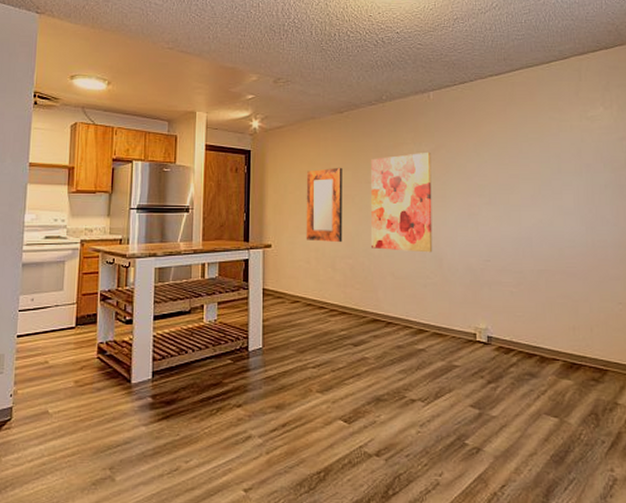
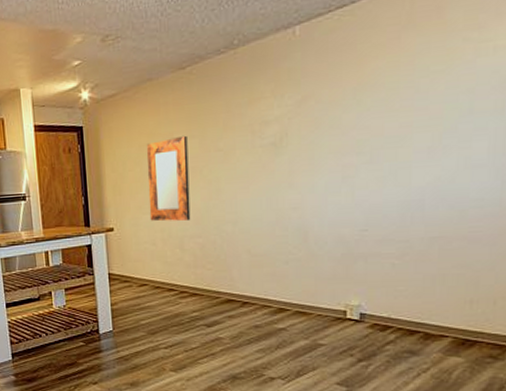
wall art: present [370,151,433,253] -> none [221,105,297,226]

